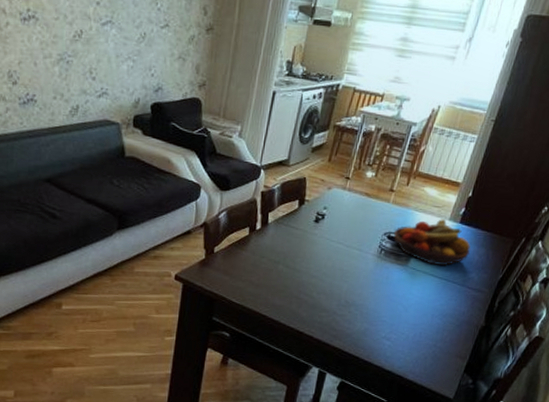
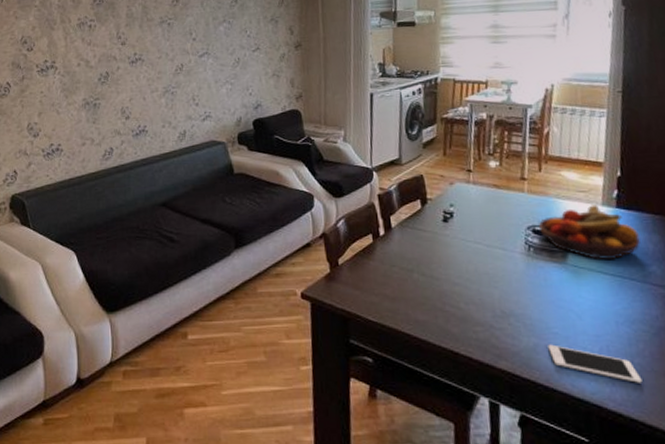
cell phone: none [375,329,439,361] -> present [548,344,643,383]

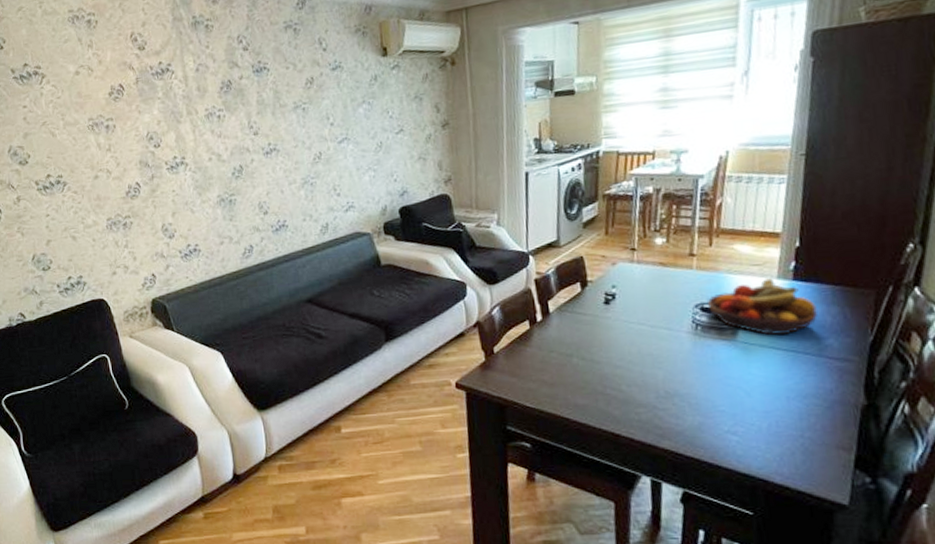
cell phone: present [548,344,643,383] -> none [713,422,812,457]

